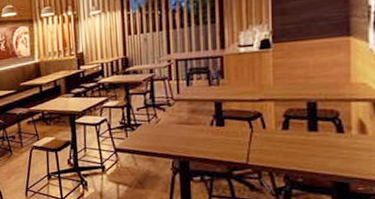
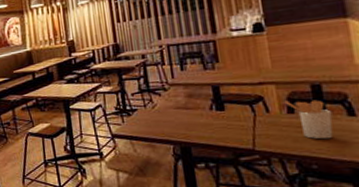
utensil holder: none [280,117,323,155] -> present [284,100,334,140]

